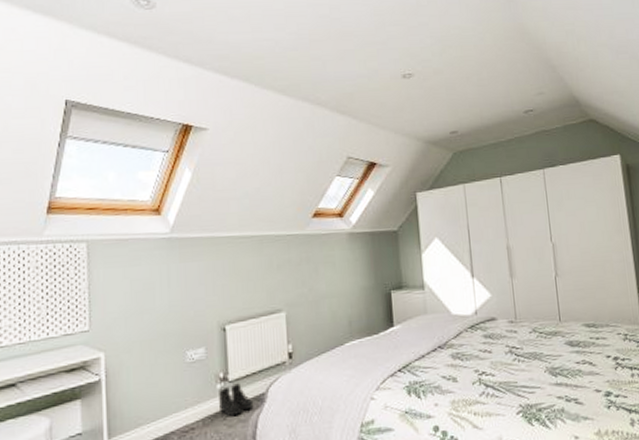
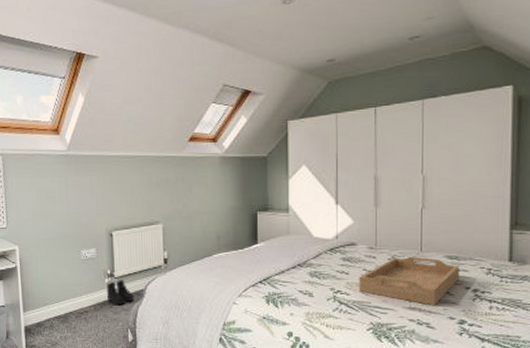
serving tray: none [502,327,599,380] -> present [359,256,459,306]

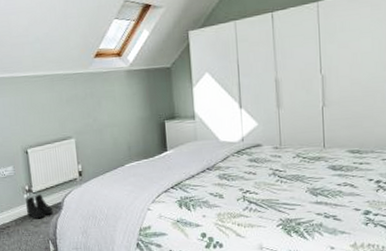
serving tray: present [359,256,459,306] -> none [266,153,362,199]

